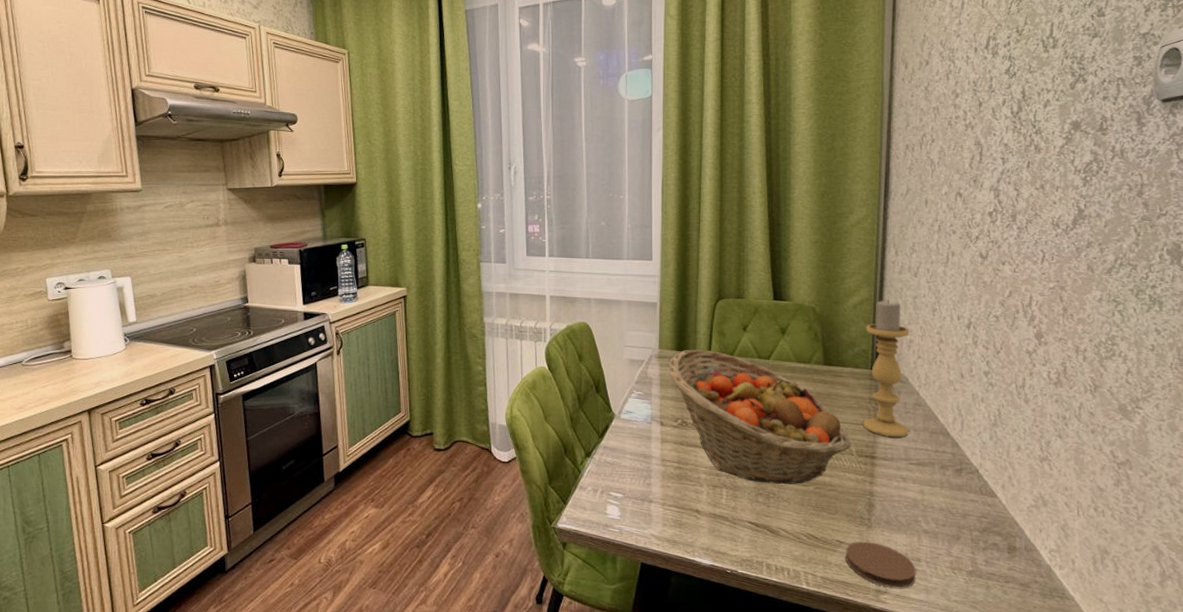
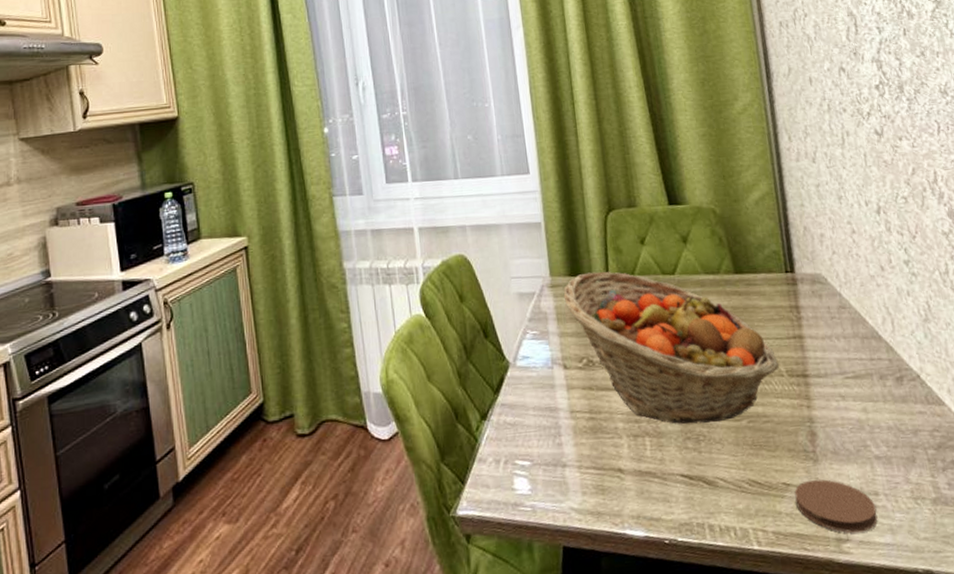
candle holder: present [864,299,909,438] -> none [772,190,838,350]

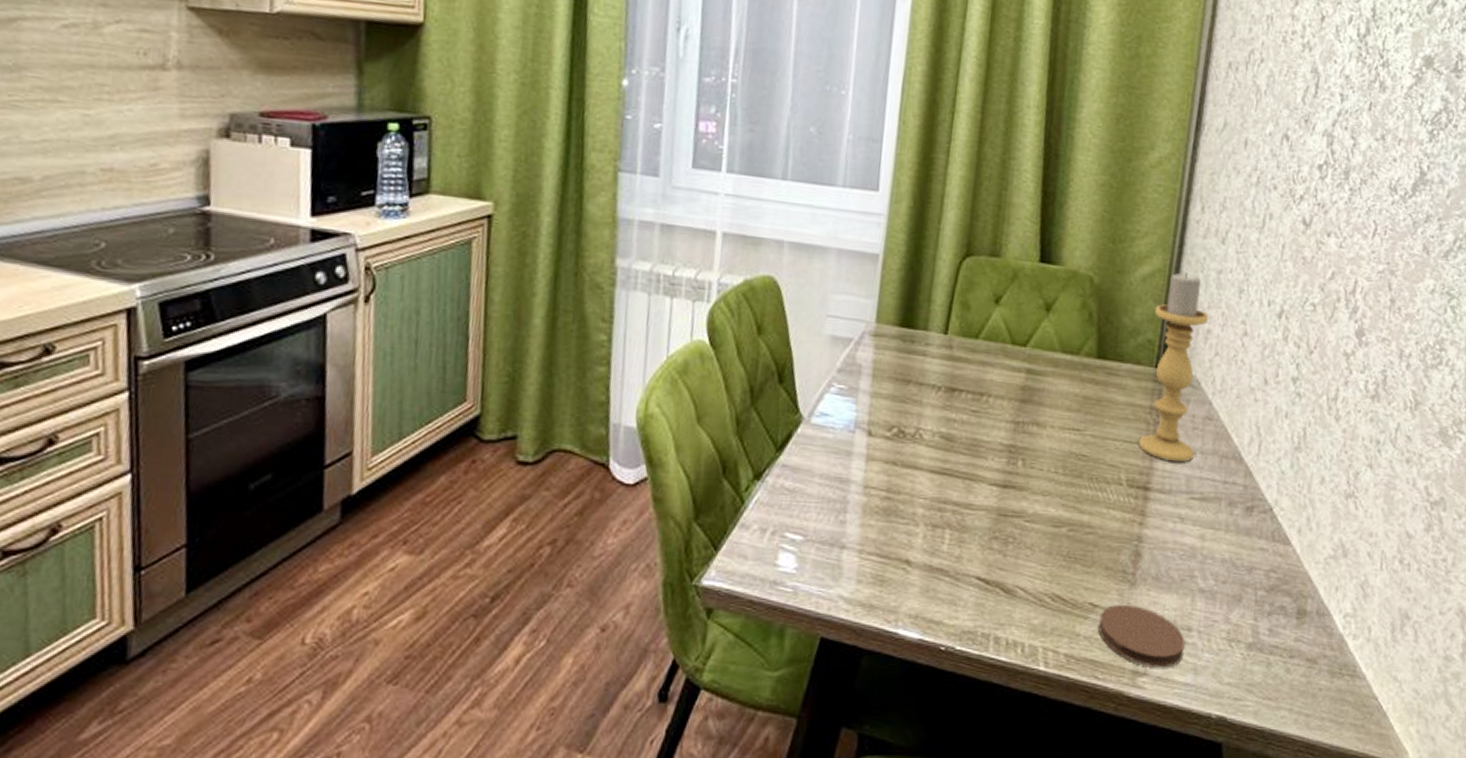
fruit basket: present [562,271,779,425] -> none [886,326,1120,525]
candle holder: none [772,190,838,350] -> present [1139,271,1208,463]

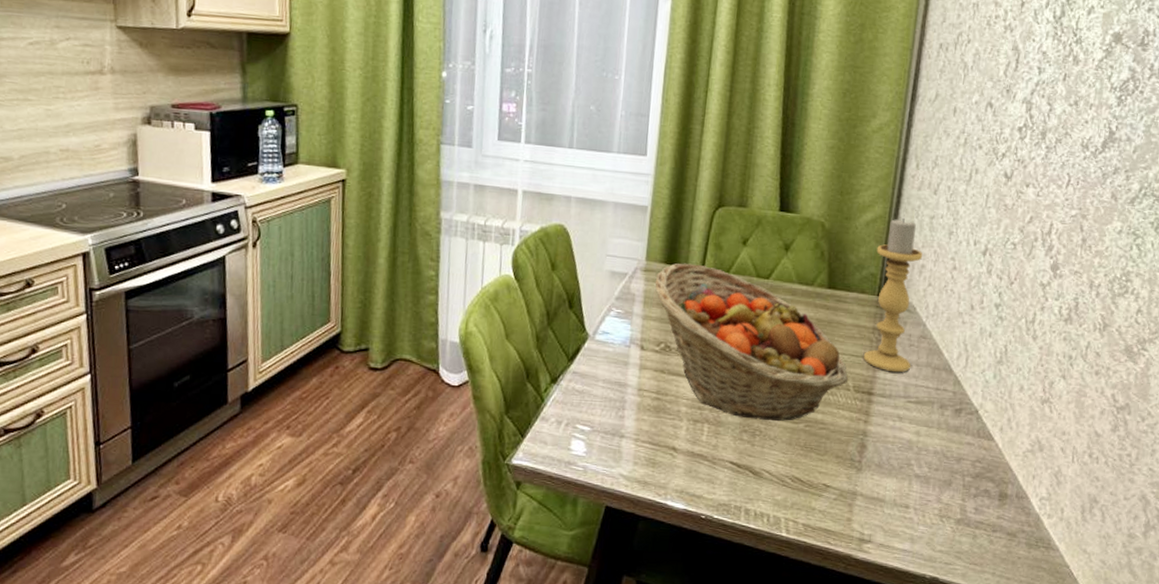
fruit basket: none [886,326,1120,525] -> present [655,263,848,421]
coaster: present [1098,605,1185,668] -> none [831,486,903,537]

